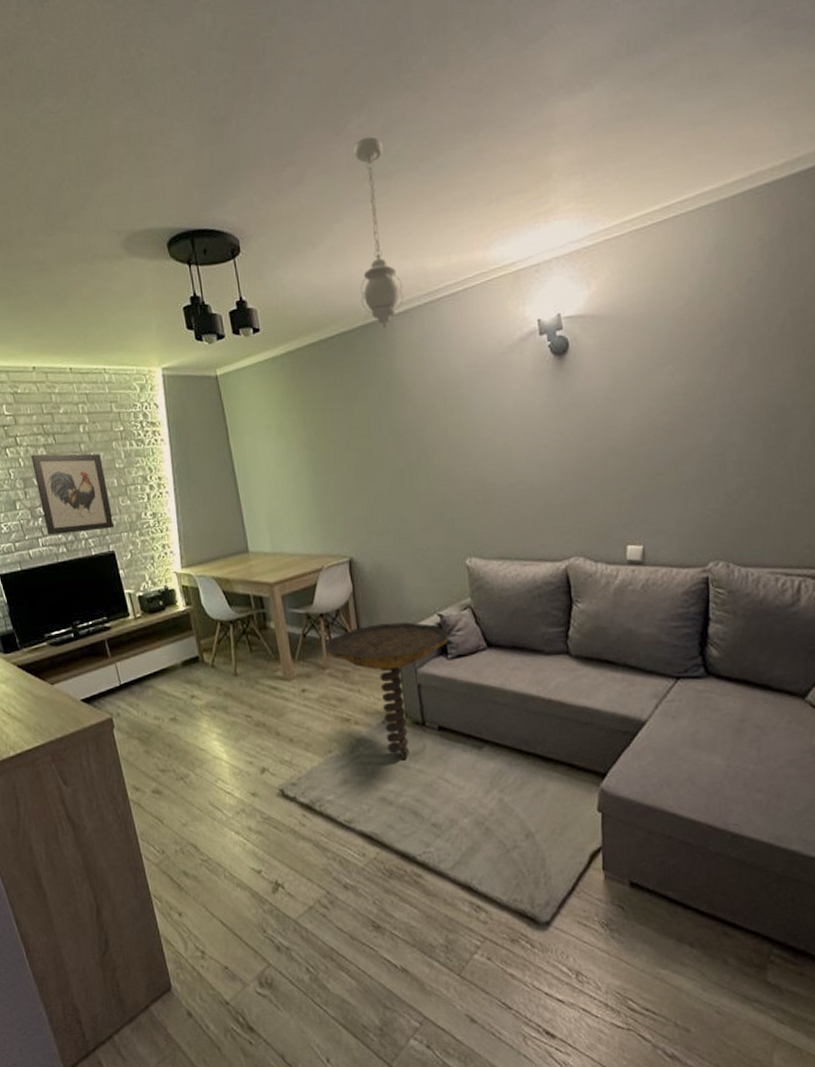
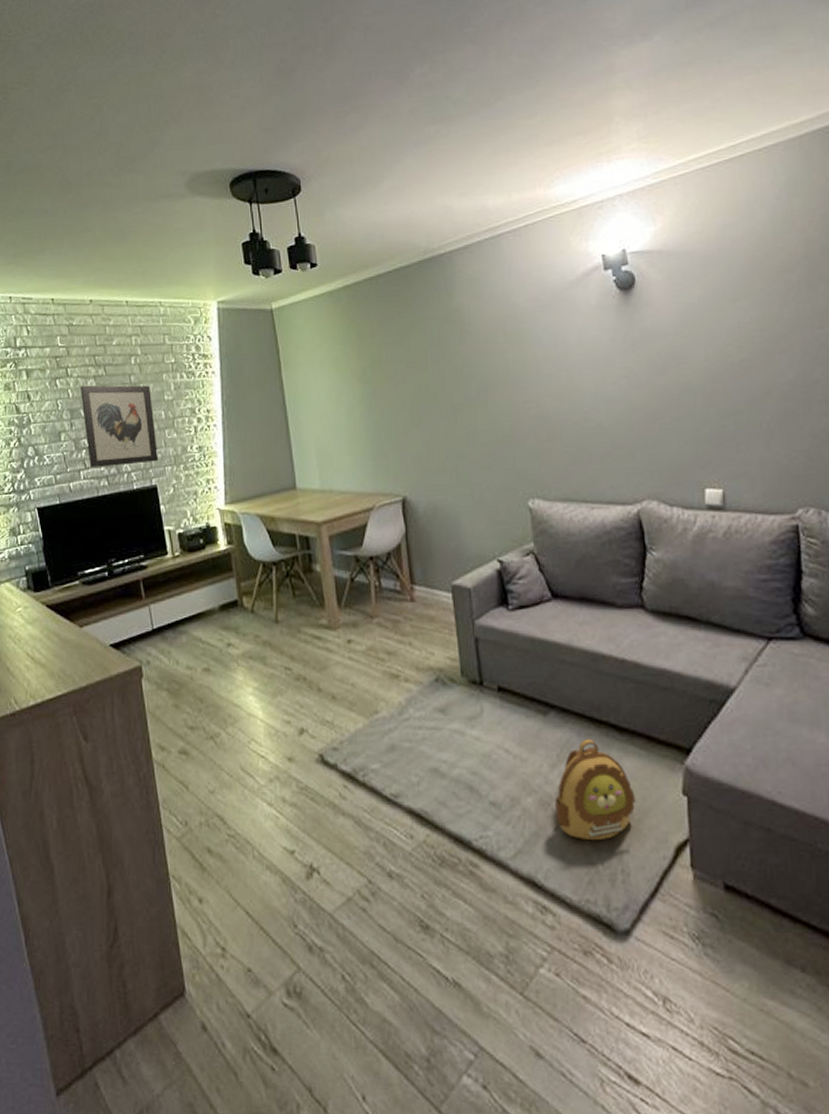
side table: present [325,622,449,759] -> none [374,568,510,724]
pendant light: present [353,137,404,329] -> none [415,84,464,264]
backpack: none [488,768,558,852] -> present [555,738,636,841]

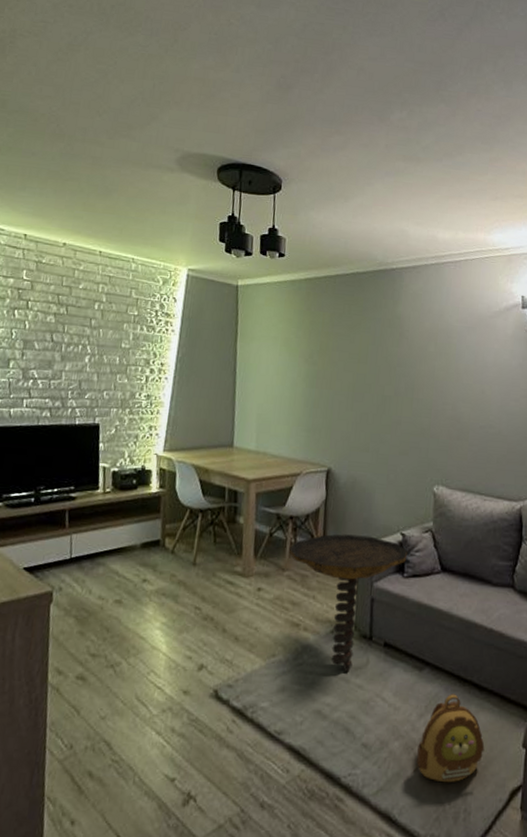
wall art: present [80,385,159,468] -> none [34,320,110,402]
side table: none [374,568,510,724] -> present [288,534,408,672]

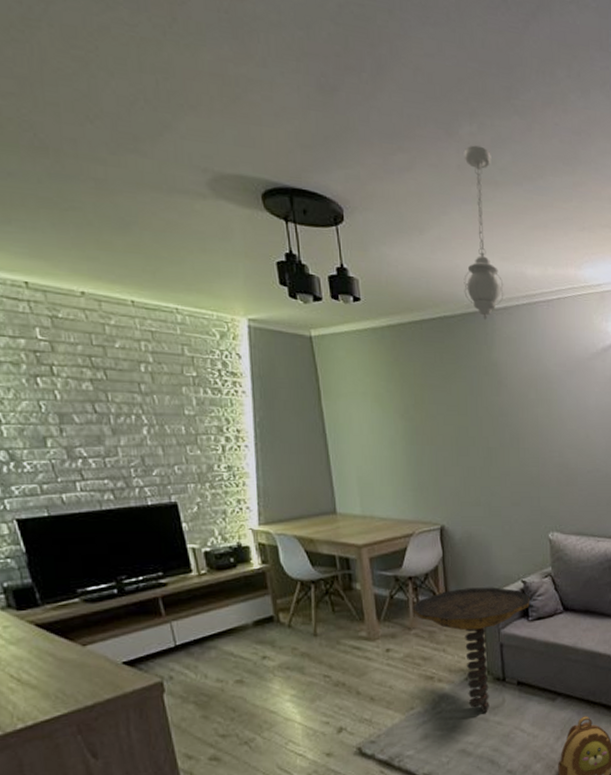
pendant light: none [378,128,417,277] -> present [463,145,504,320]

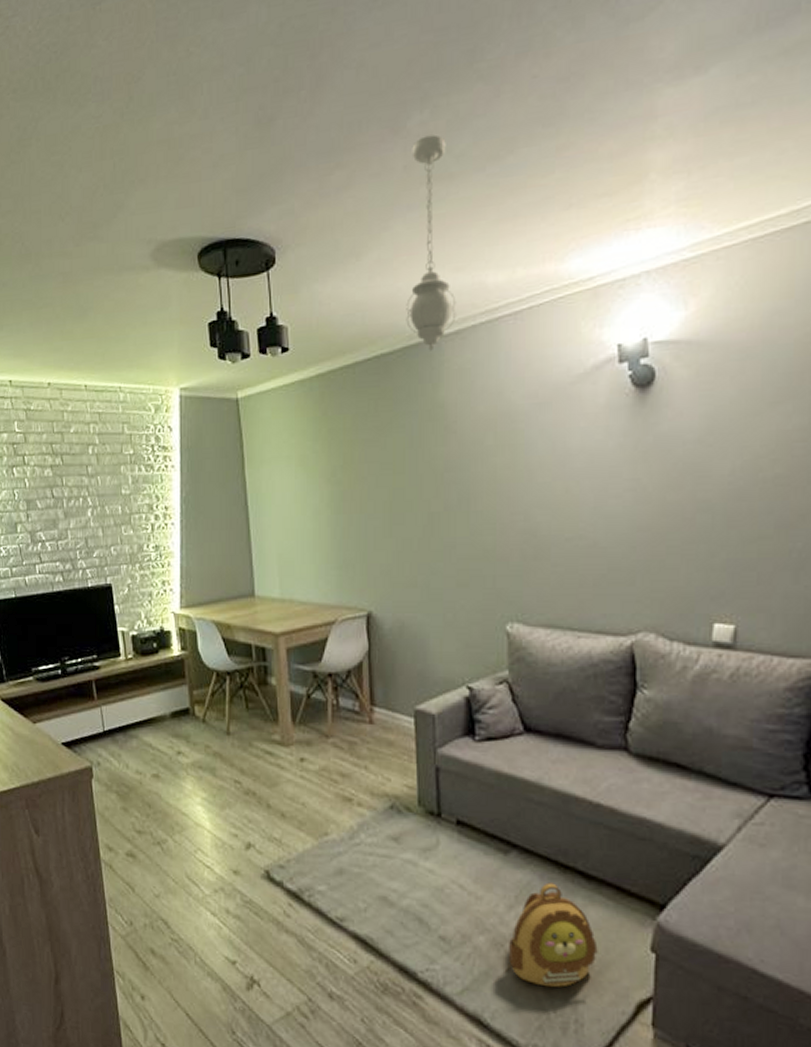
side table: present [412,587,531,713] -> none [330,691,478,855]

